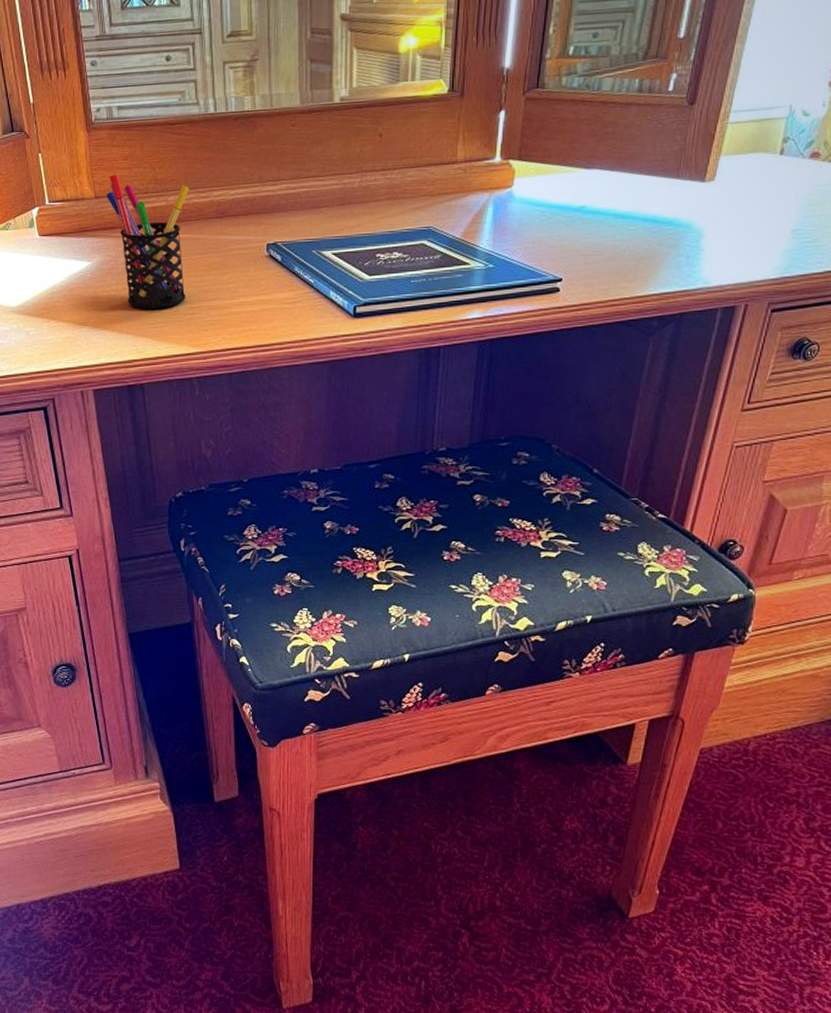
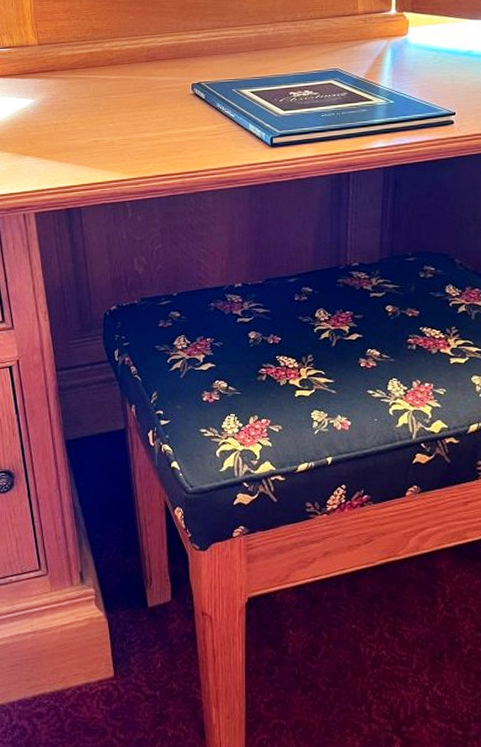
pen holder: present [106,174,190,309] -> none [48,24,123,141]

